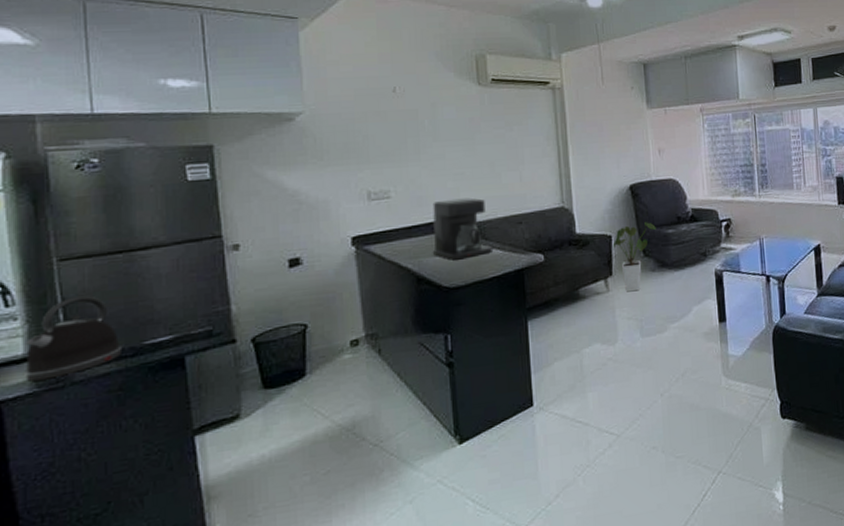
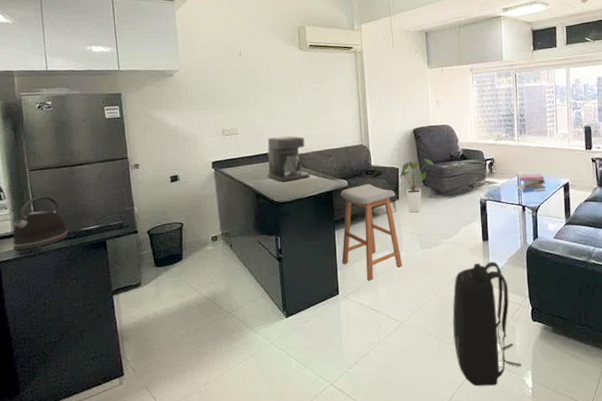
stool: none [534,257,619,385] -> present [340,184,403,281]
backpack: none [683,347,770,508] -> present [452,261,522,386]
books: none [758,234,794,259] -> present [516,173,546,192]

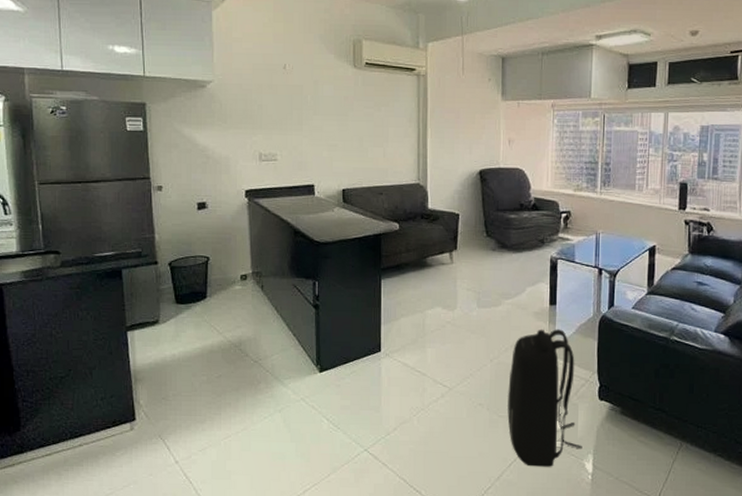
kettle: present [12,195,69,250] -> none [17,213,80,273]
coffee maker: present [267,135,311,182] -> none [308,166,357,220]
stool: present [340,184,403,281] -> none [386,229,456,339]
house plant: present [399,158,433,213] -> none [459,204,500,267]
books: present [516,173,546,192] -> none [593,232,629,254]

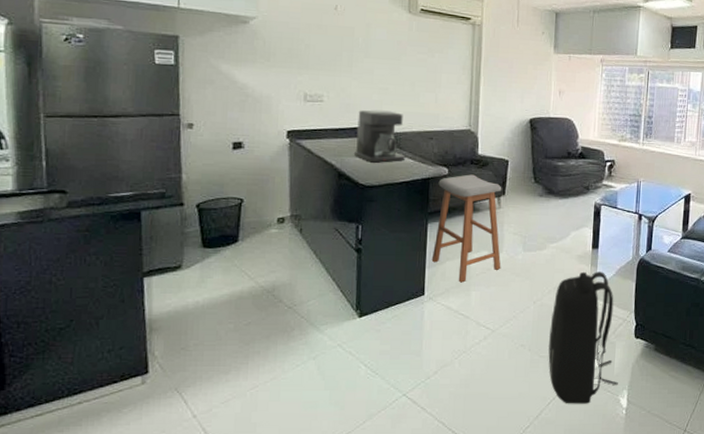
coffee maker: none [308,166,357,220] -> present [354,109,406,163]
stool: none [386,229,456,339] -> present [431,174,502,283]

